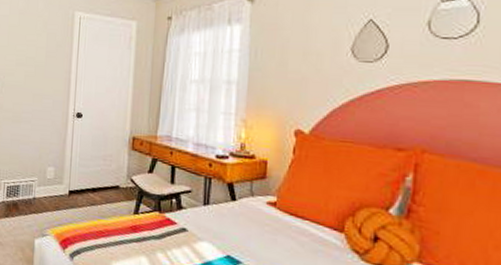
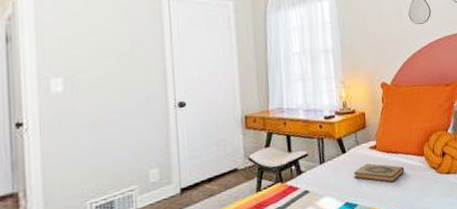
hardback book: none [242,219,312,252] -> present [354,163,405,183]

